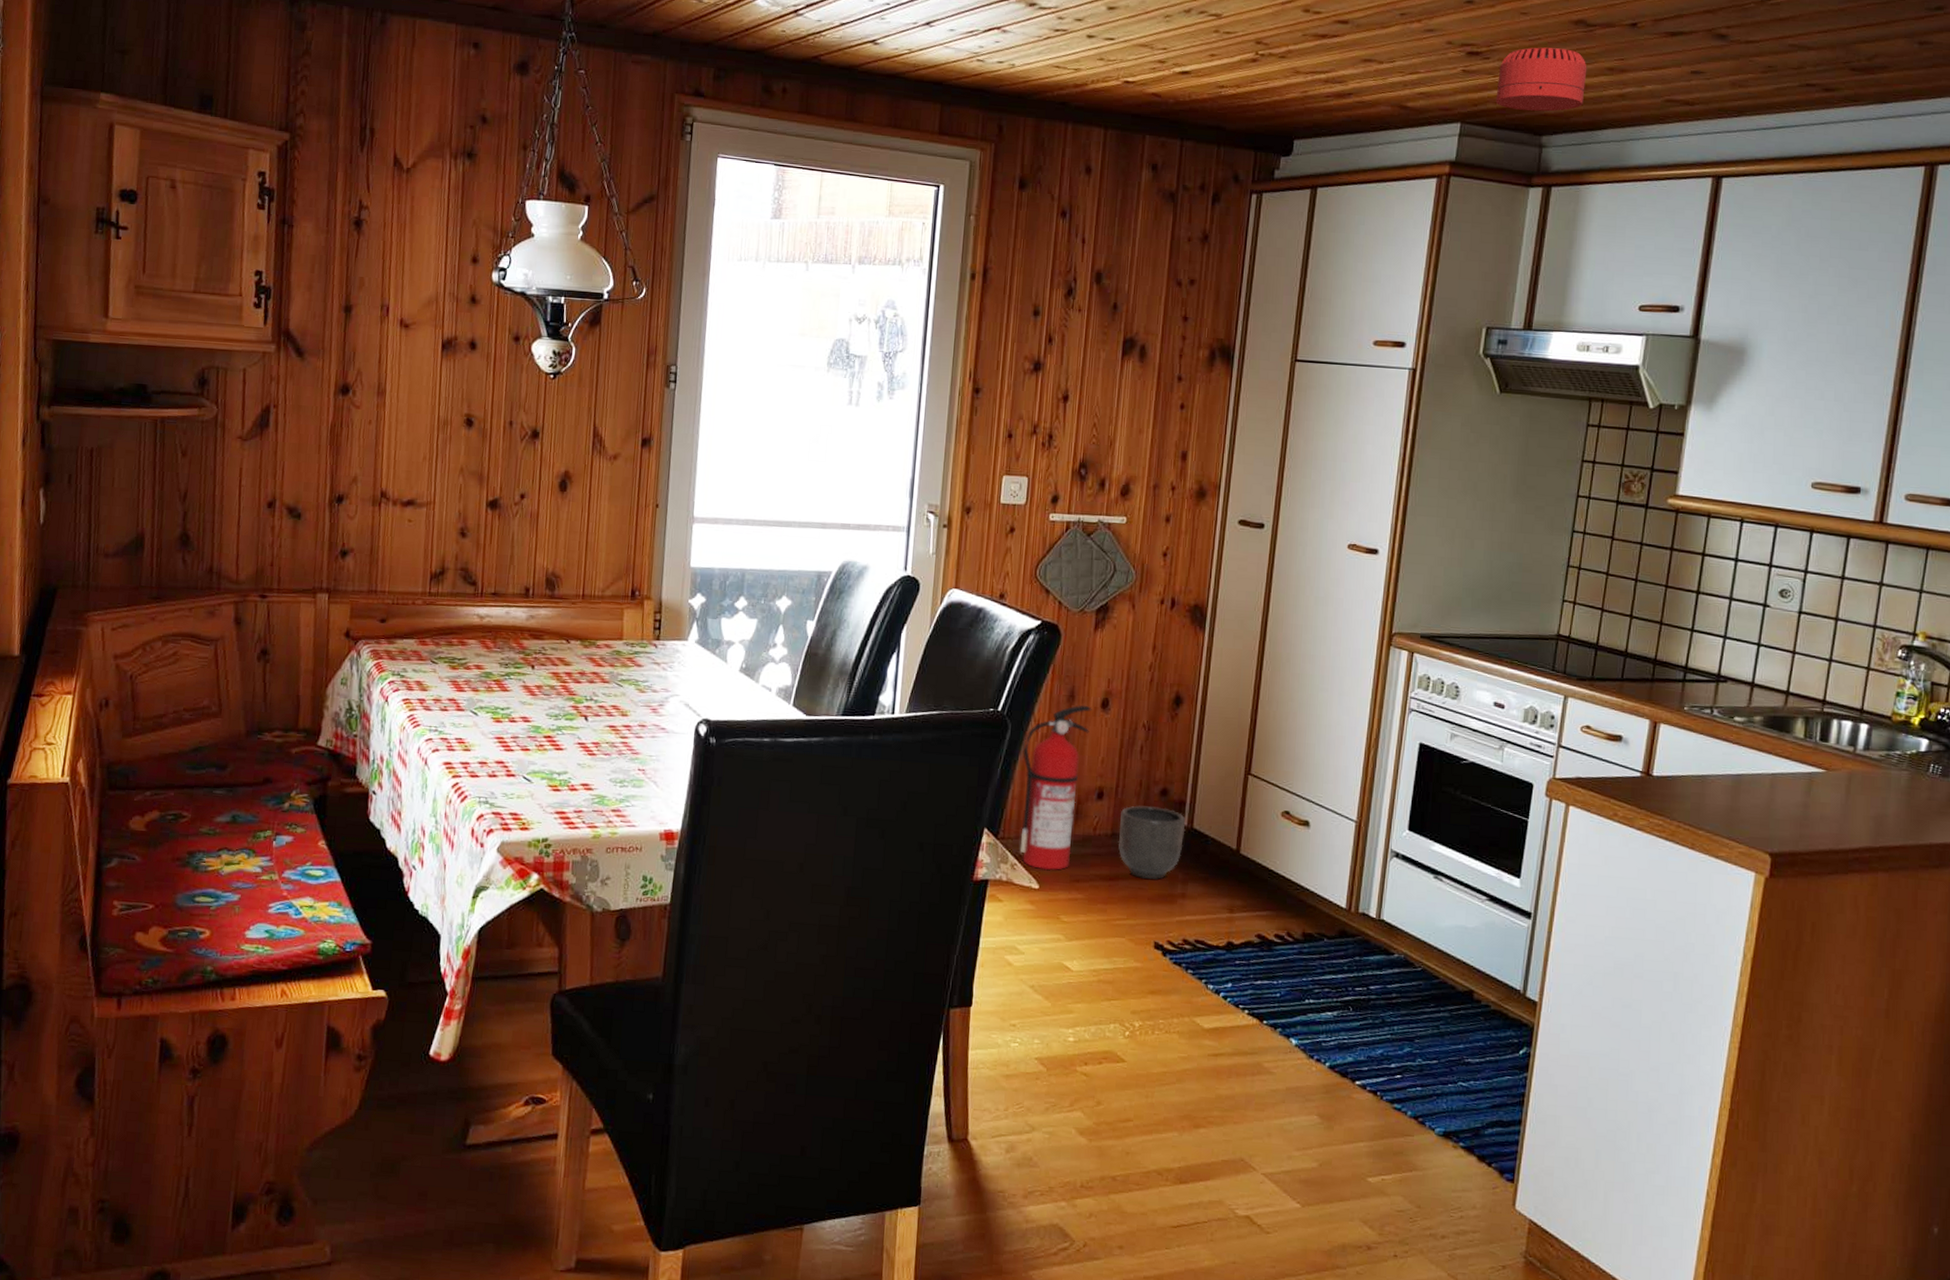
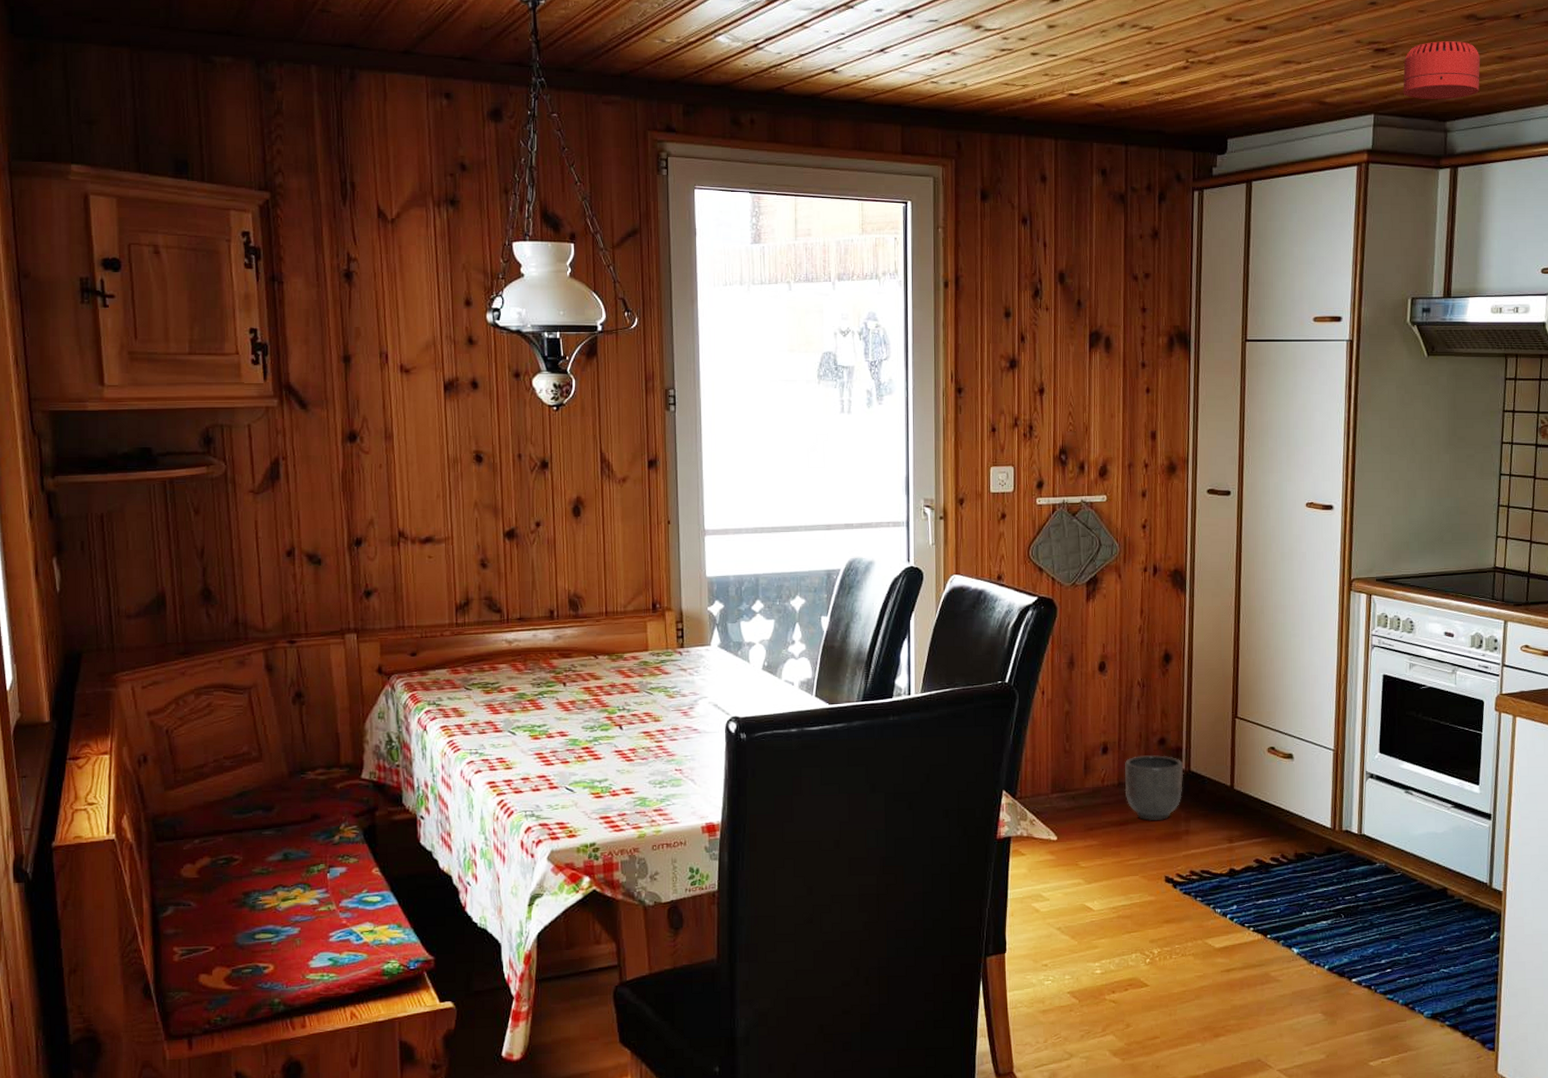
fire extinguisher: present [1019,705,1092,871] -> none [1031,670,1091,823]

